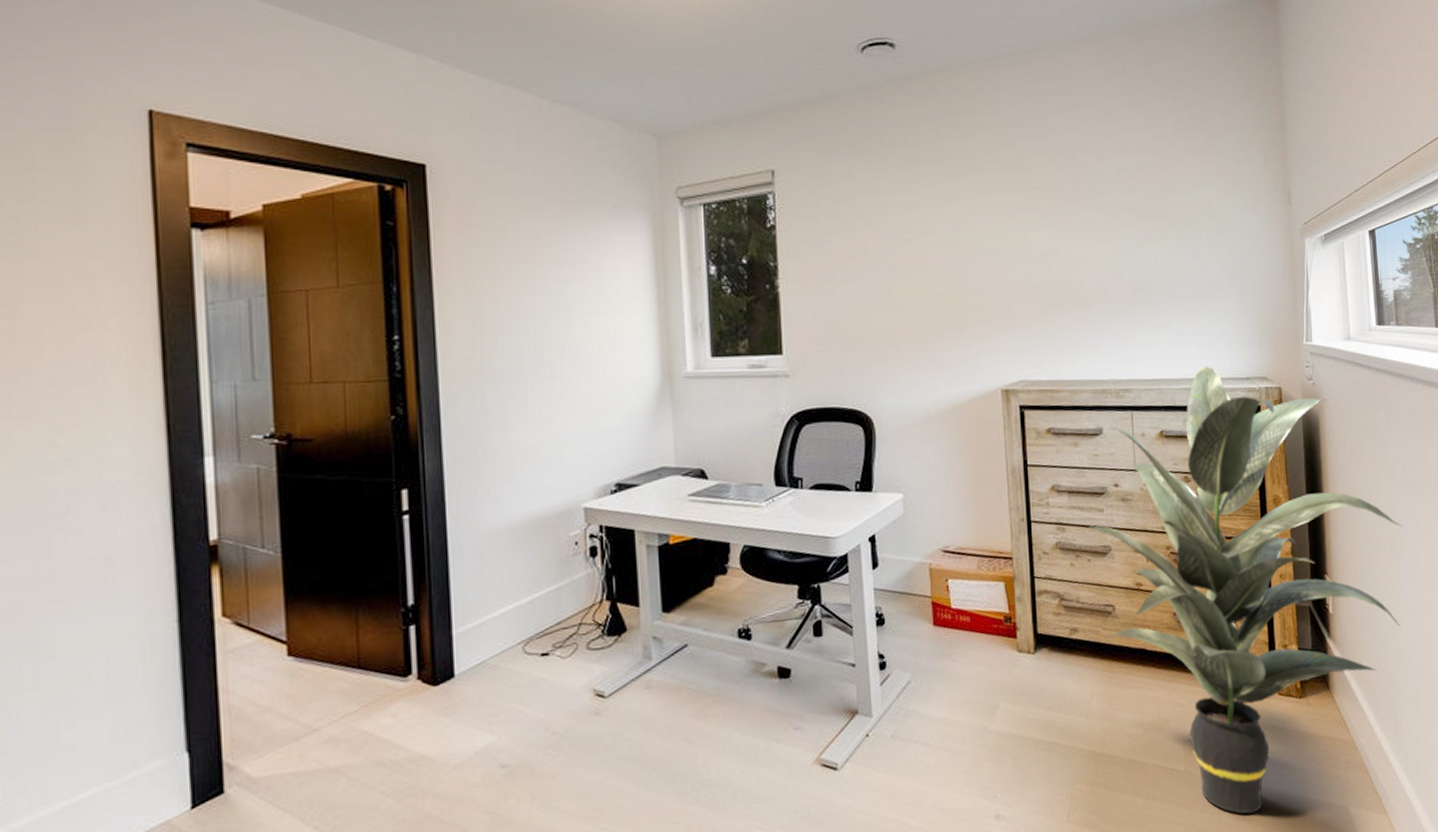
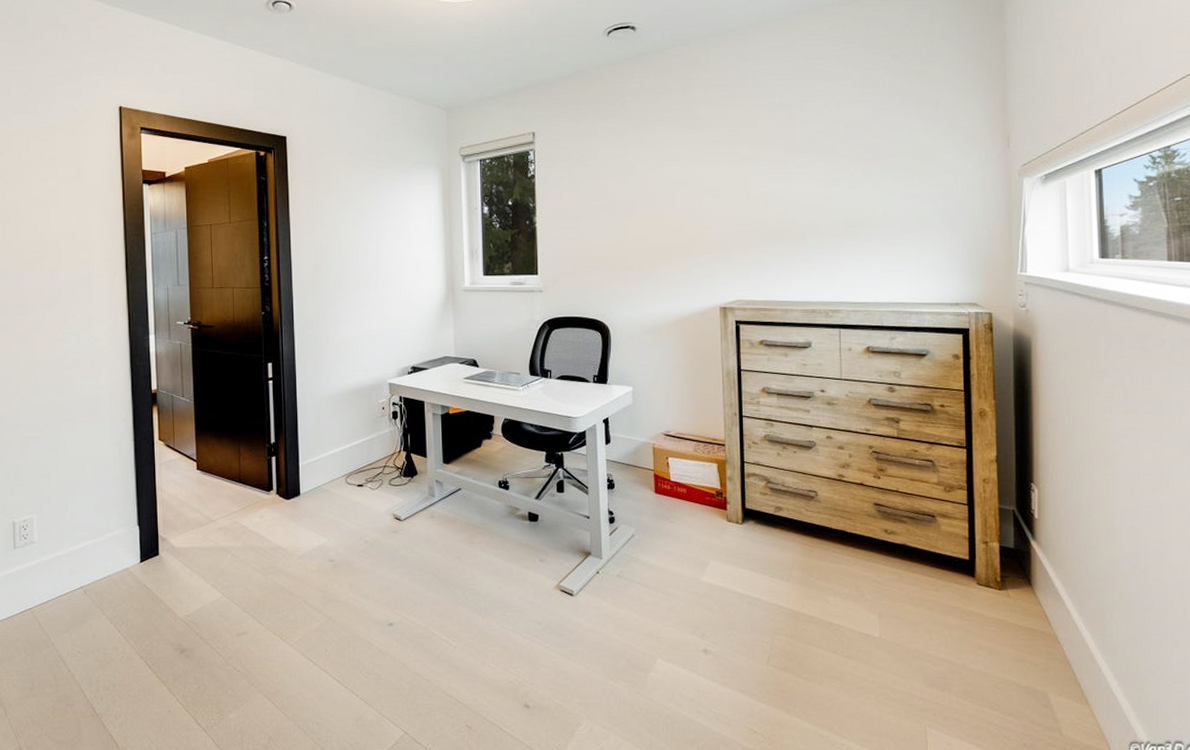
indoor plant: present [1088,366,1403,814] -> none [795,292,1120,684]

